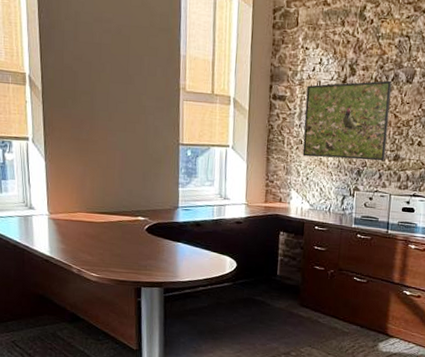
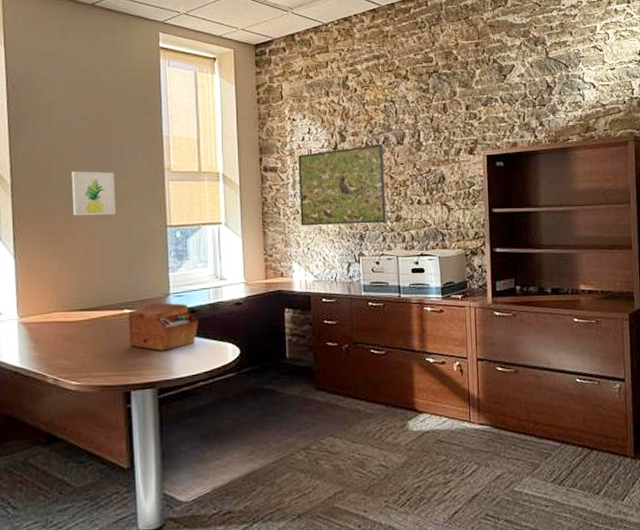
wall art: none [95,83,135,128] -> present [71,171,116,216]
sewing box: none [141,213,203,257] -> present [128,302,199,351]

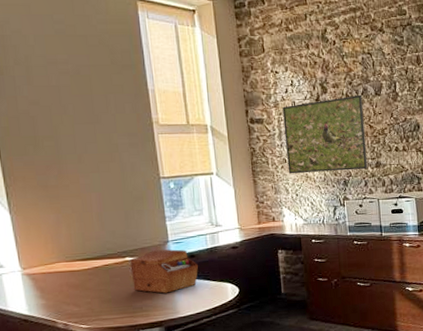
wall art: present [71,171,116,216] -> none [58,126,108,171]

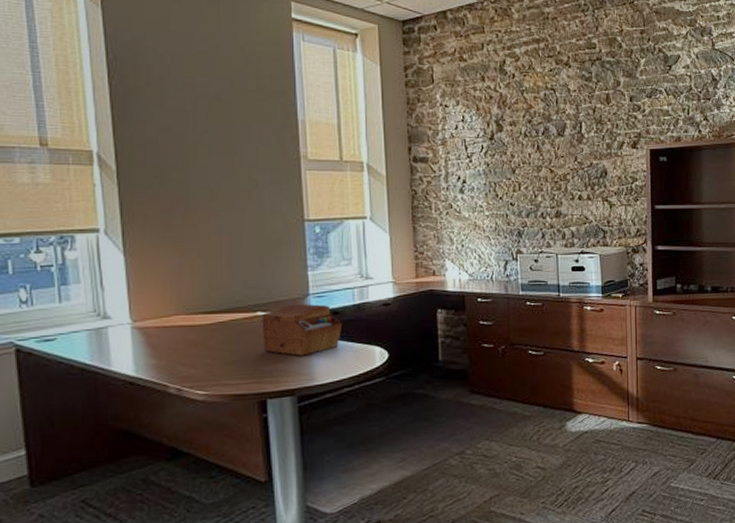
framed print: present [282,94,368,174] -> none [451,134,546,222]

